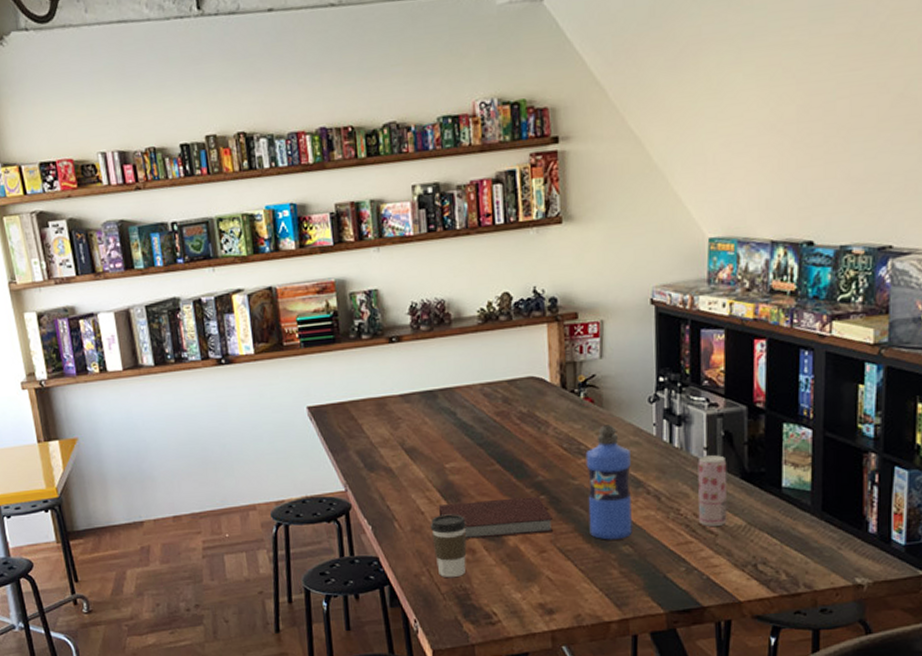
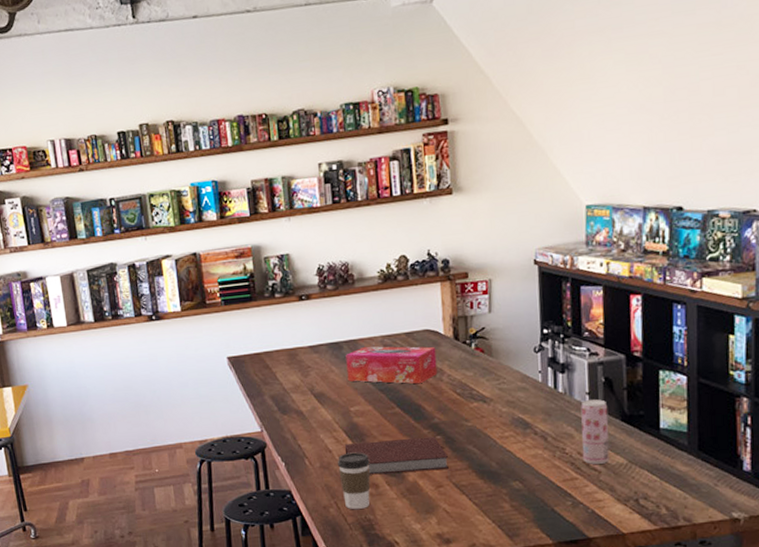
tissue box: none [440,395,542,438] -> present [345,346,438,384]
water bottle: present [585,424,632,540] -> none [477,372,522,476]

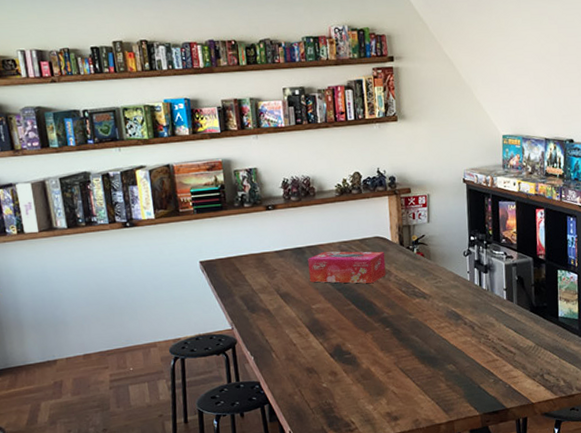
coffee cup: present [337,452,371,510] -> none [300,344,330,396]
notebook: present [344,436,449,475] -> none [307,329,396,364]
beverage can: present [581,399,610,464] -> none [500,294,522,348]

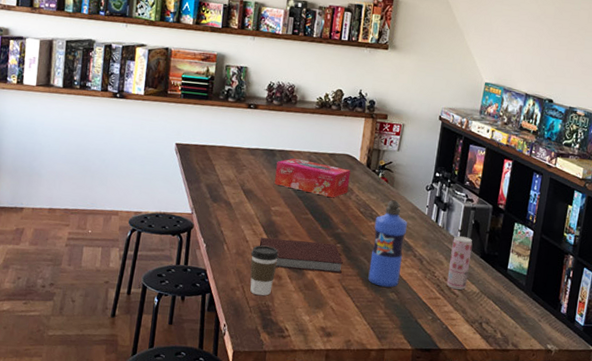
coffee cup: none [300,344,330,396] -> present [250,245,279,296]
notebook: none [307,329,396,364] -> present [259,237,343,273]
water bottle: none [419,273,455,361] -> present [368,200,407,288]
beverage can: none [500,294,522,348] -> present [446,236,473,290]

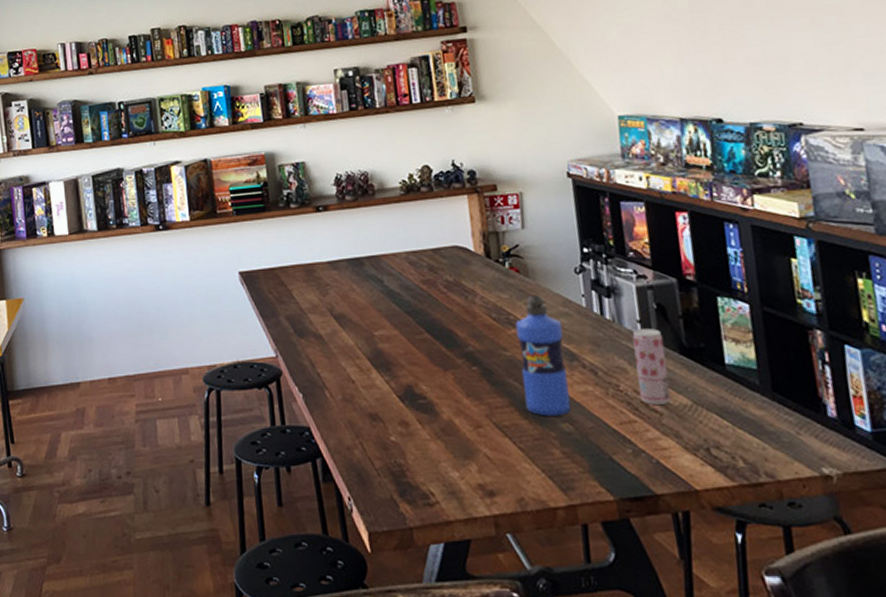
coffee cup: present [250,245,279,296] -> none [361,383,400,453]
notebook: present [259,237,343,273] -> none [369,367,488,411]
tissue box: present [274,157,351,198] -> none [367,263,469,307]

